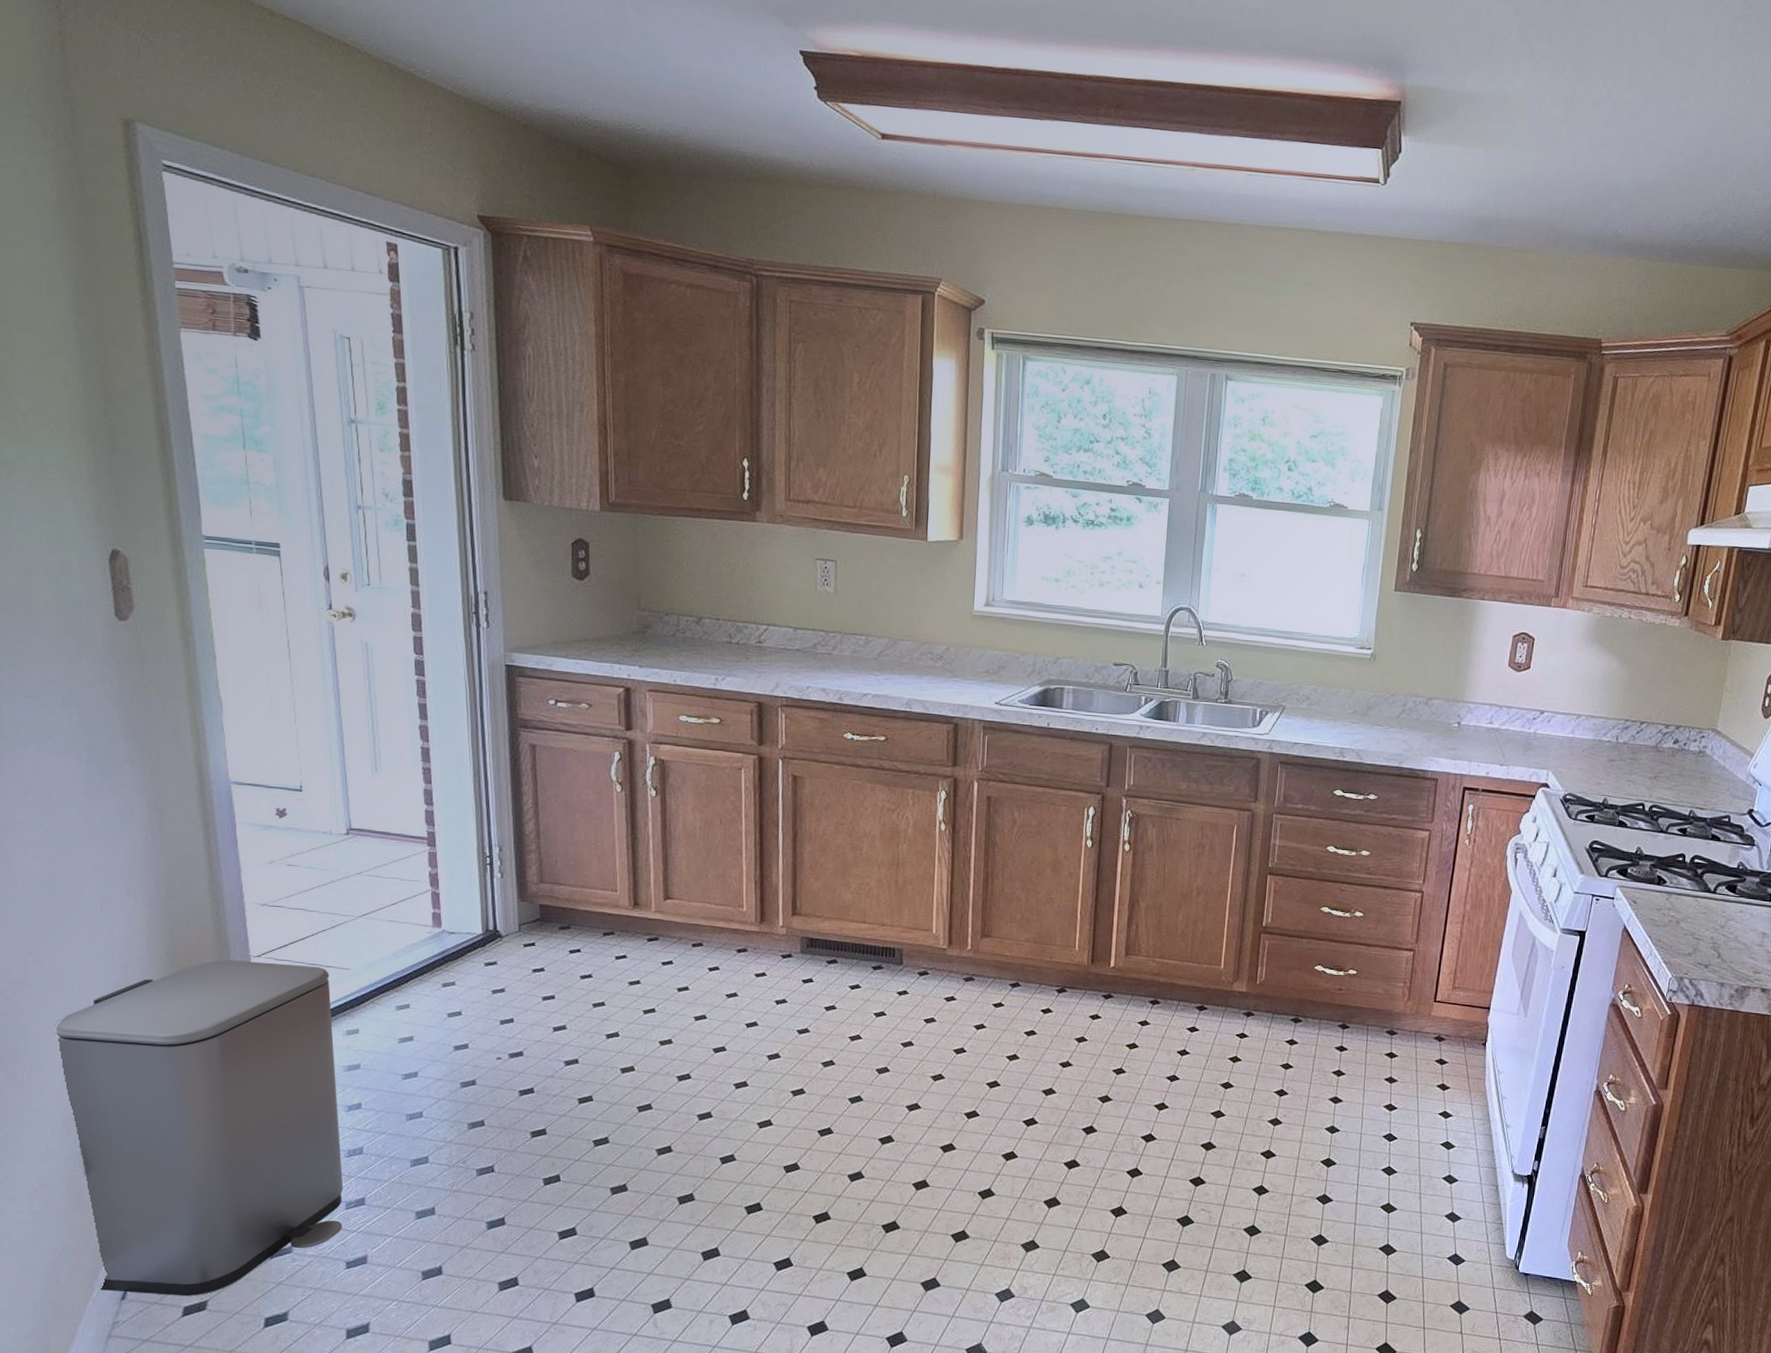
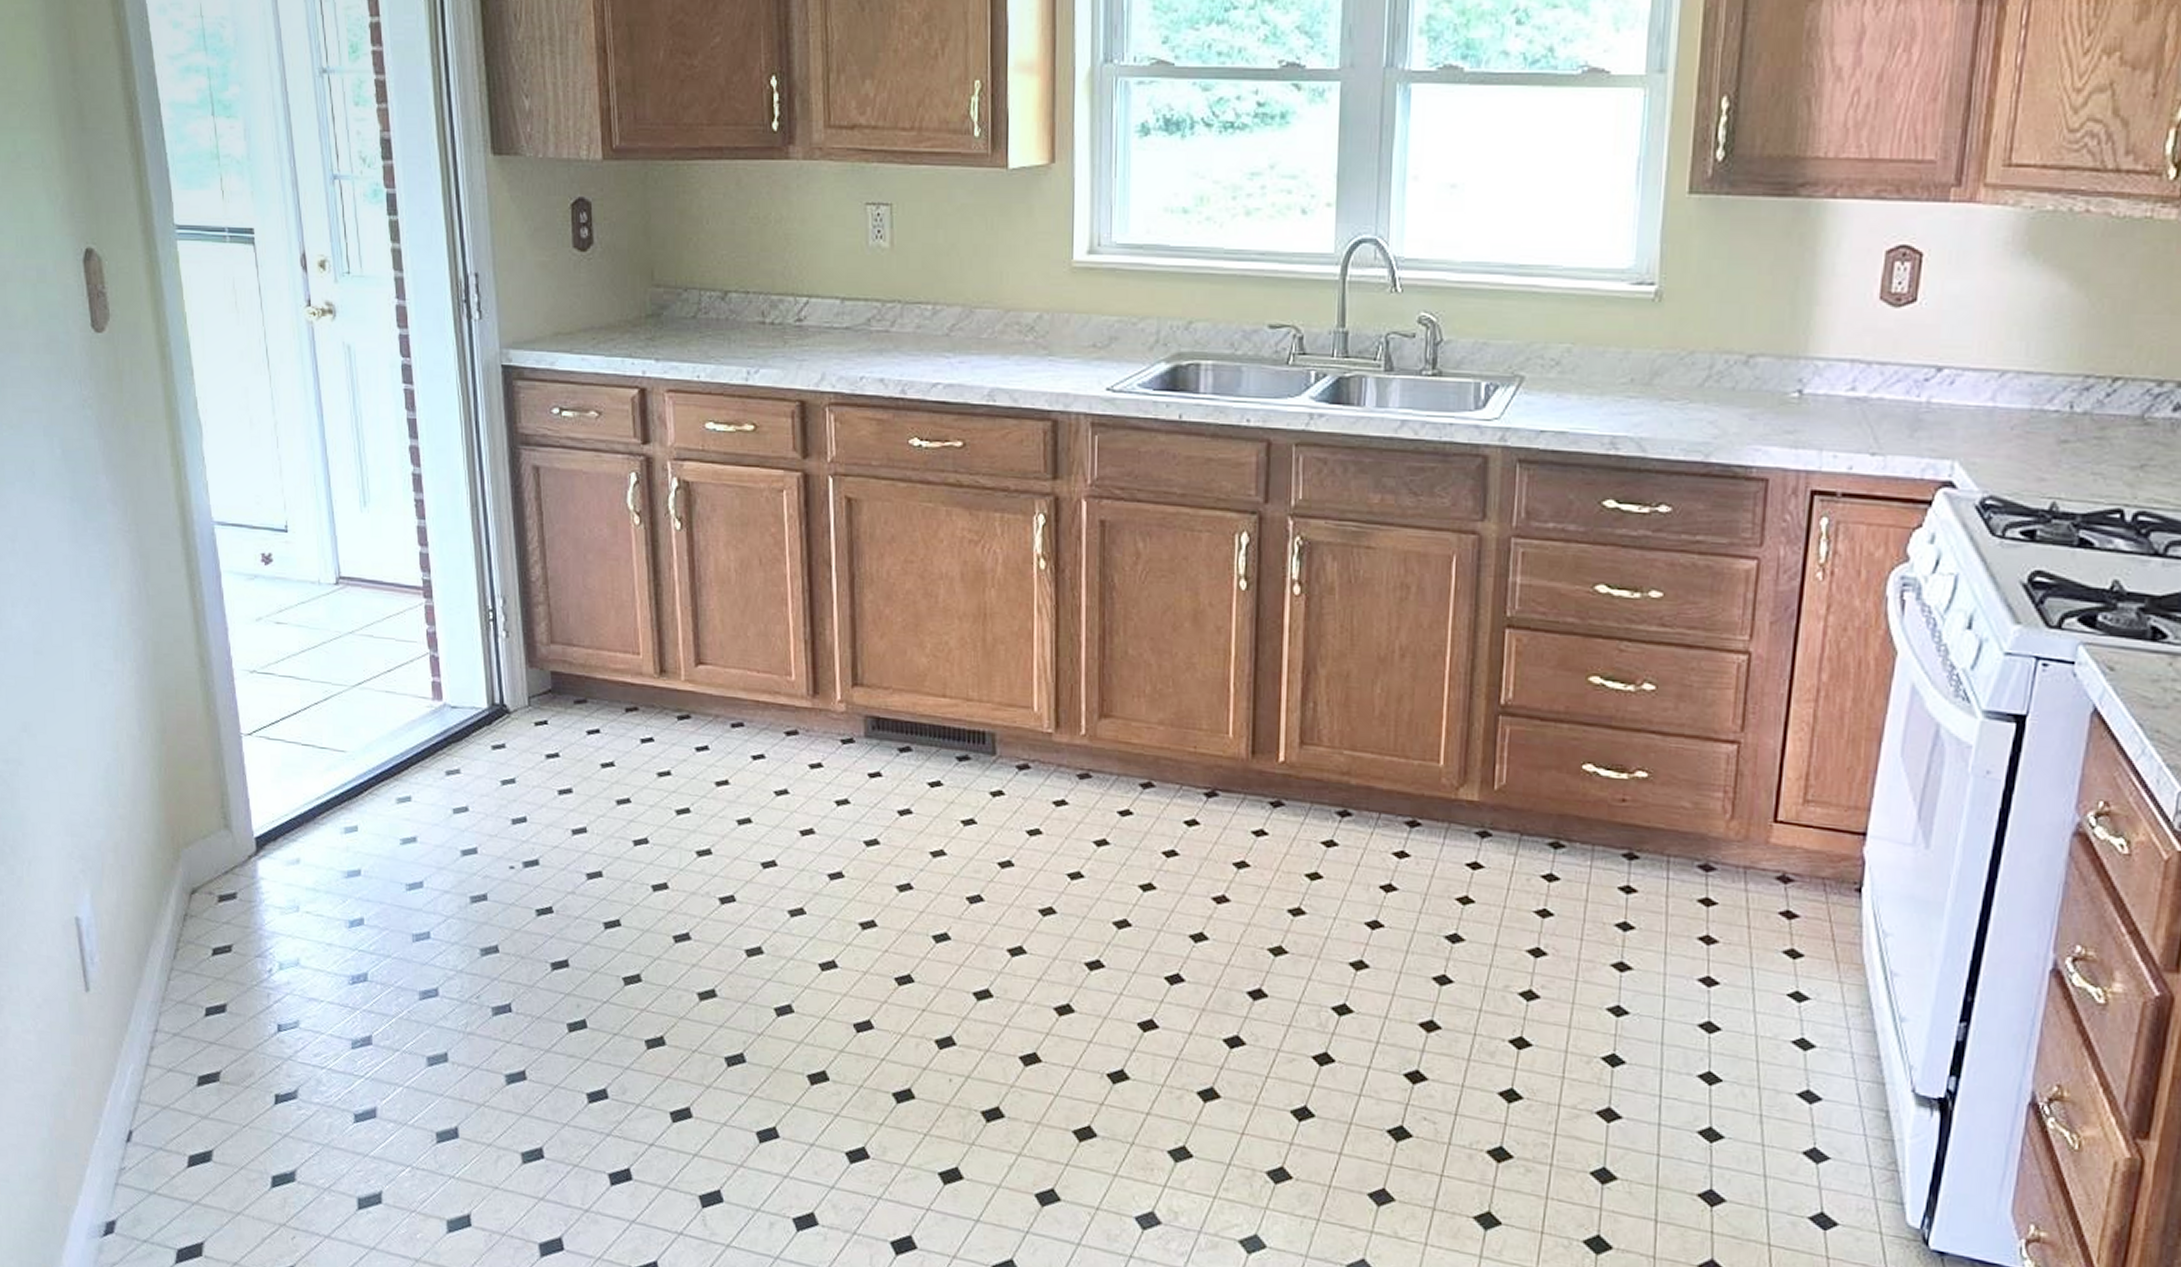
pedal bin: present [54,959,344,1296] -> none [50,738,348,1143]

